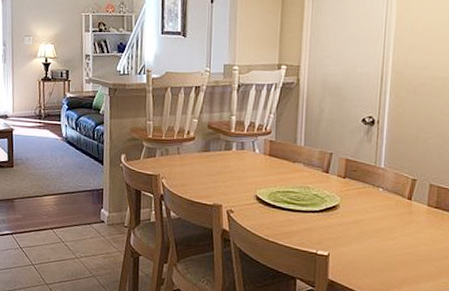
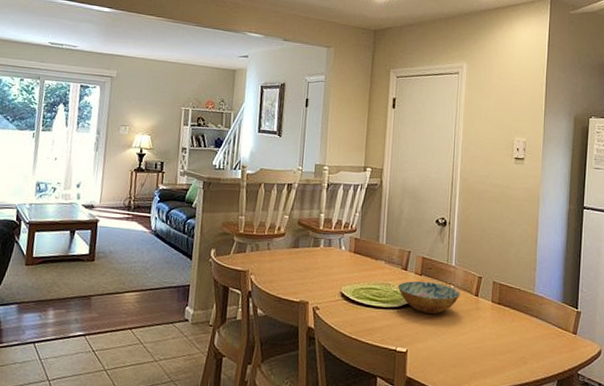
bowl: none [318,183,390,218] -> present [398,280,460,314]

